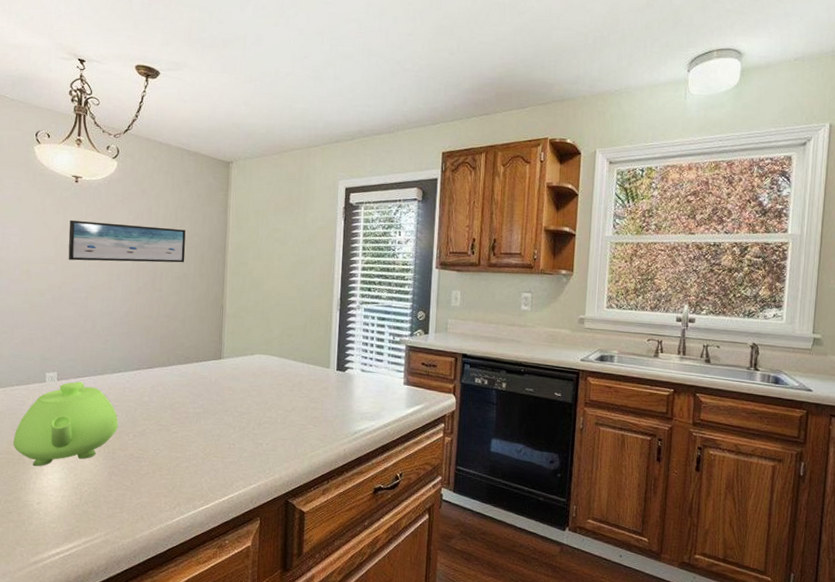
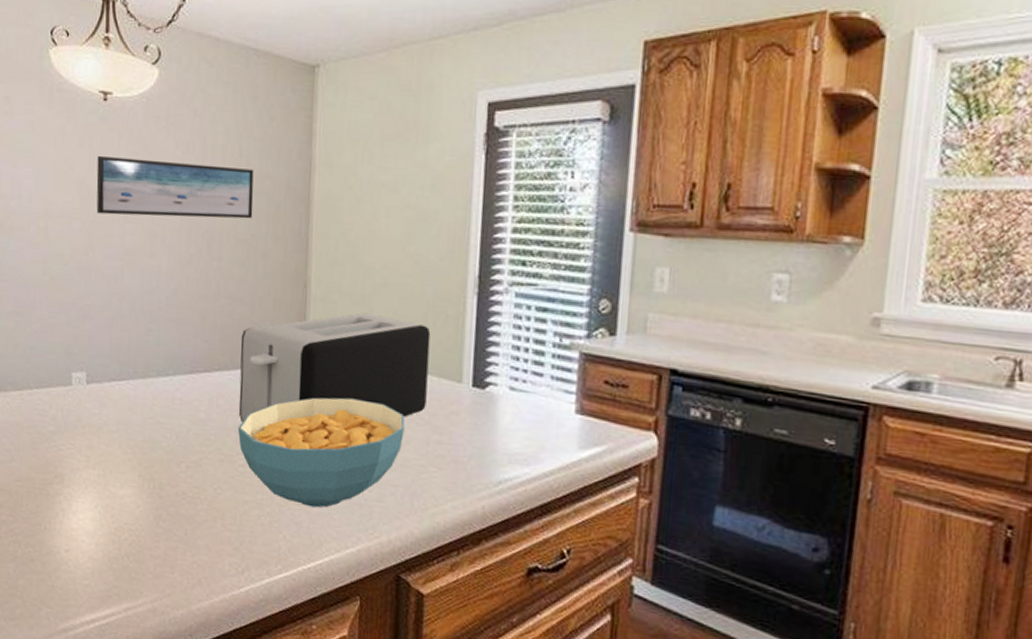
teapot: present [13,381,118,467] -> none [33,386,166,501]
cereal bowl: none [172,381,291,458] -> present [237,397,405,508]
toaster: none [173,324,309,403] -> present [238,312,431,423]

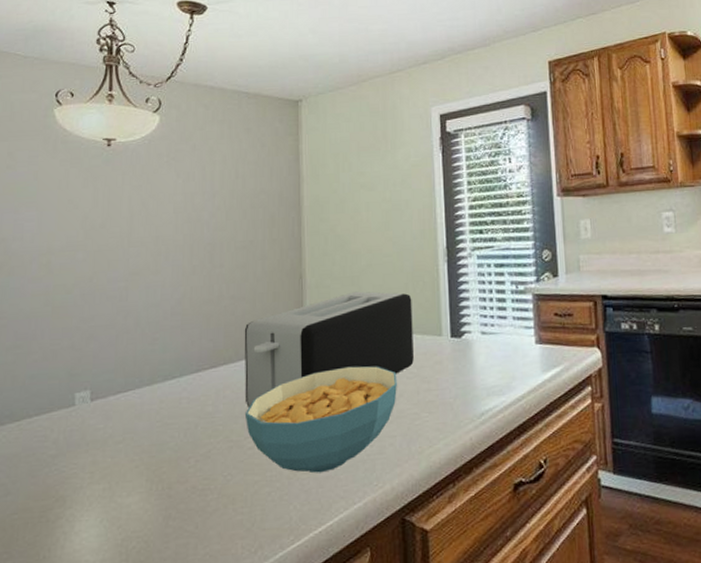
wall art: present [96,155,254,219] -> none [100,187,250,243]

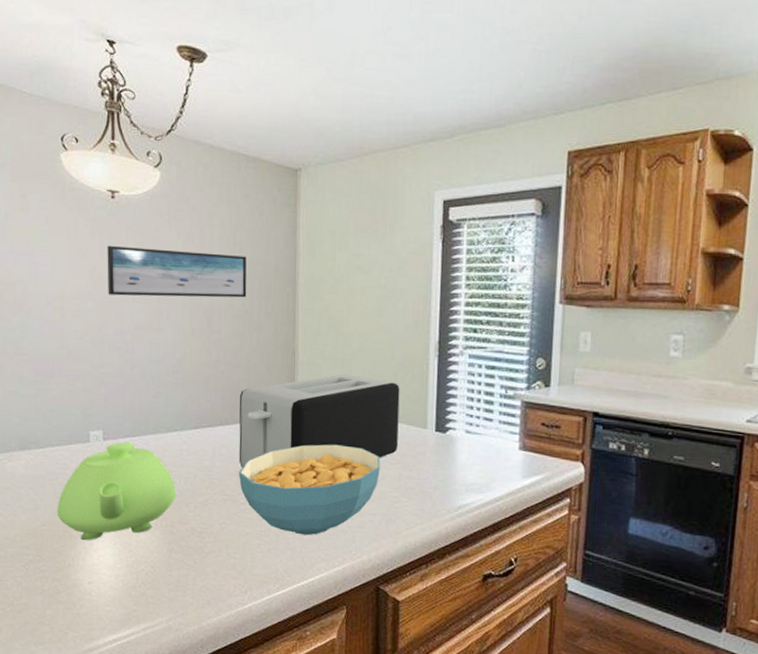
teapot: none [32,398,174,524] -> present [57,441,176,541]
wall art: none [100,187,250,243] -> present [107,245,247,298]

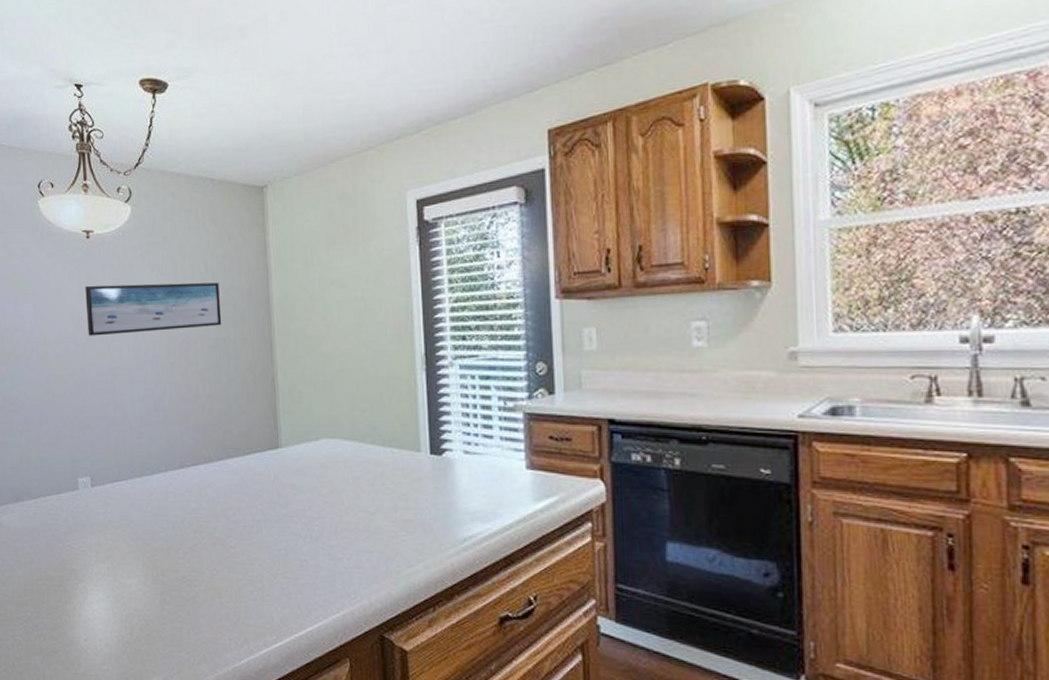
teapot: present [57,441,176,541] -> none [51,487,164,595]
cereal bowl: present [238,444,380,536] -> none [225,476,374,580]
toaster: present [239,374,400,469] -> none [221,398,390,508]

